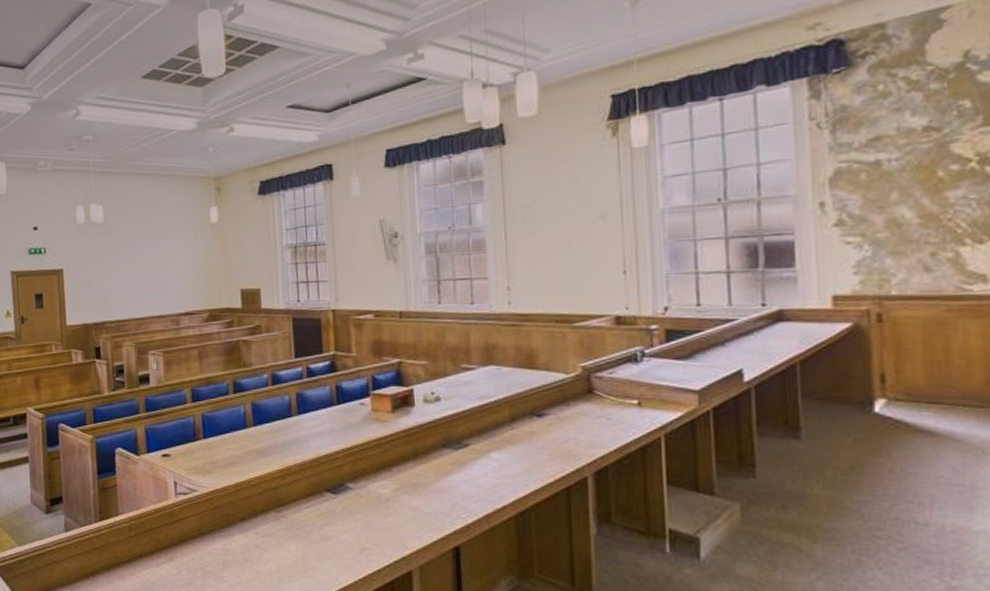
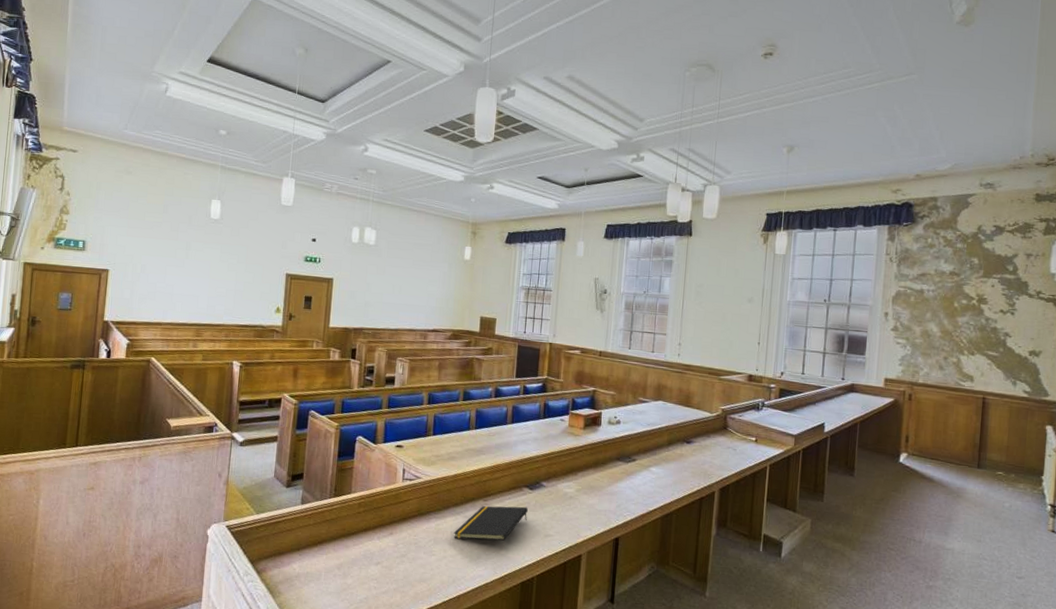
notepad: none [244,515,334,560] -> present [453,505,528,541]

